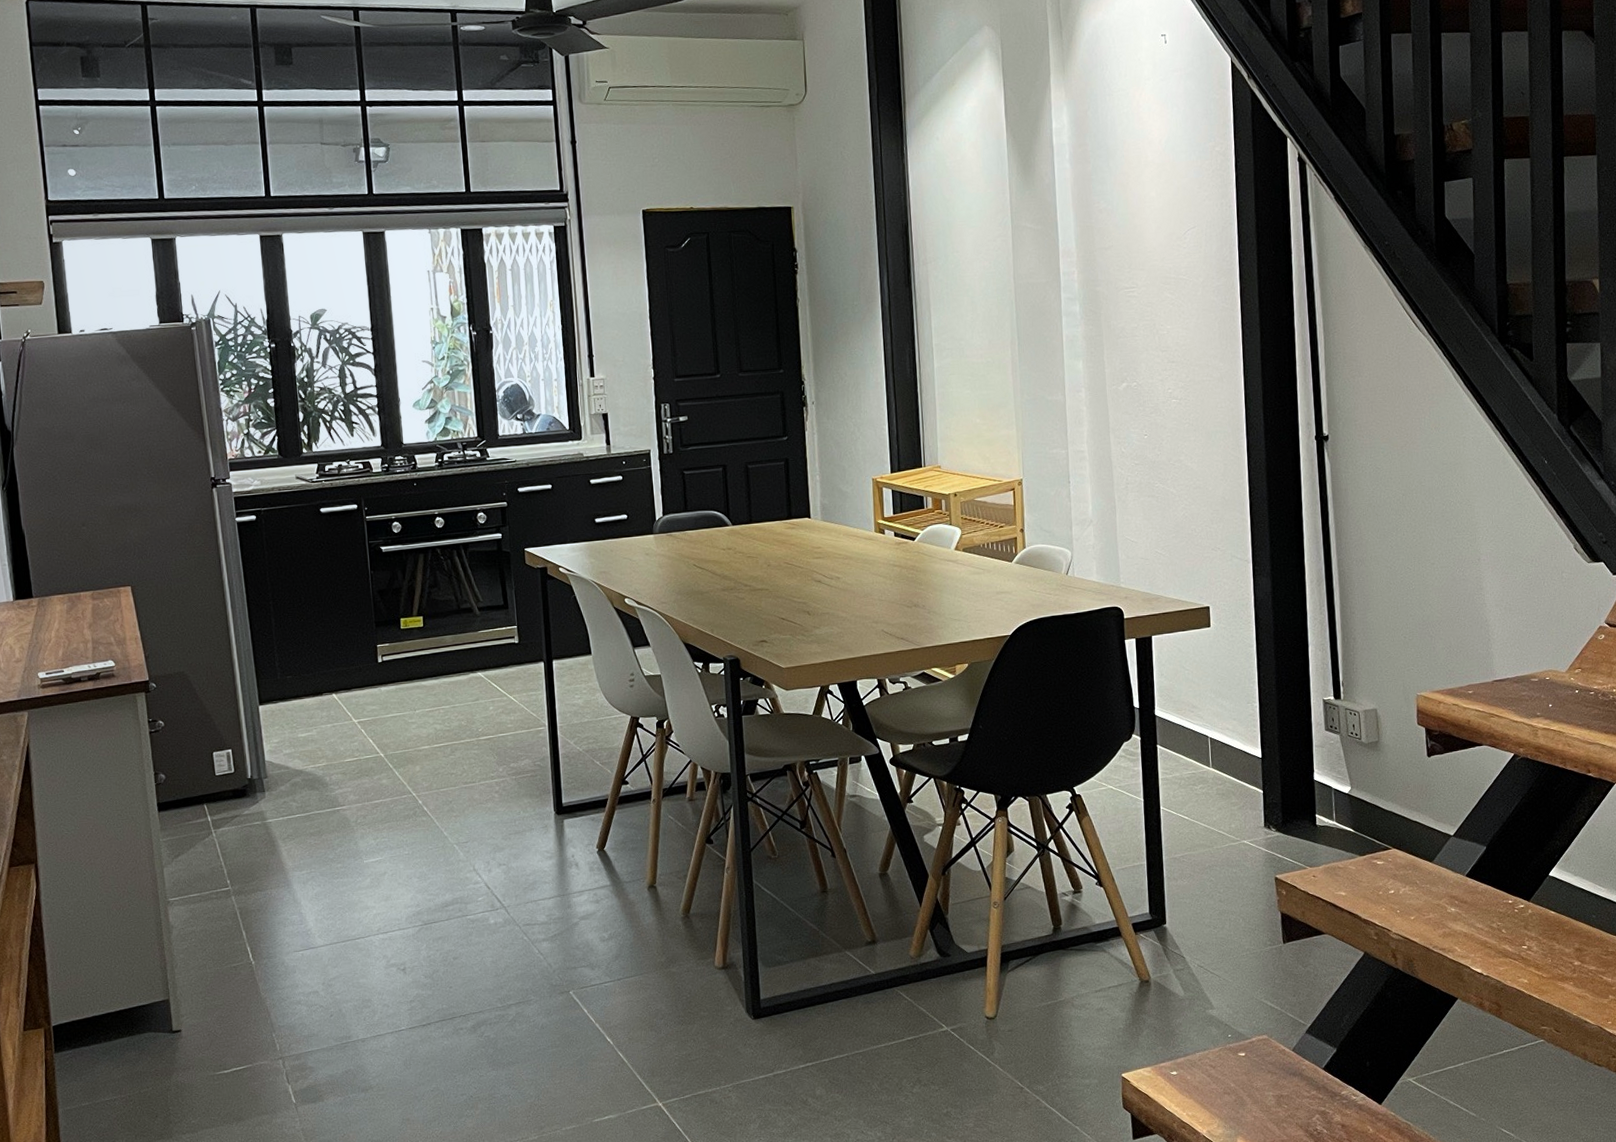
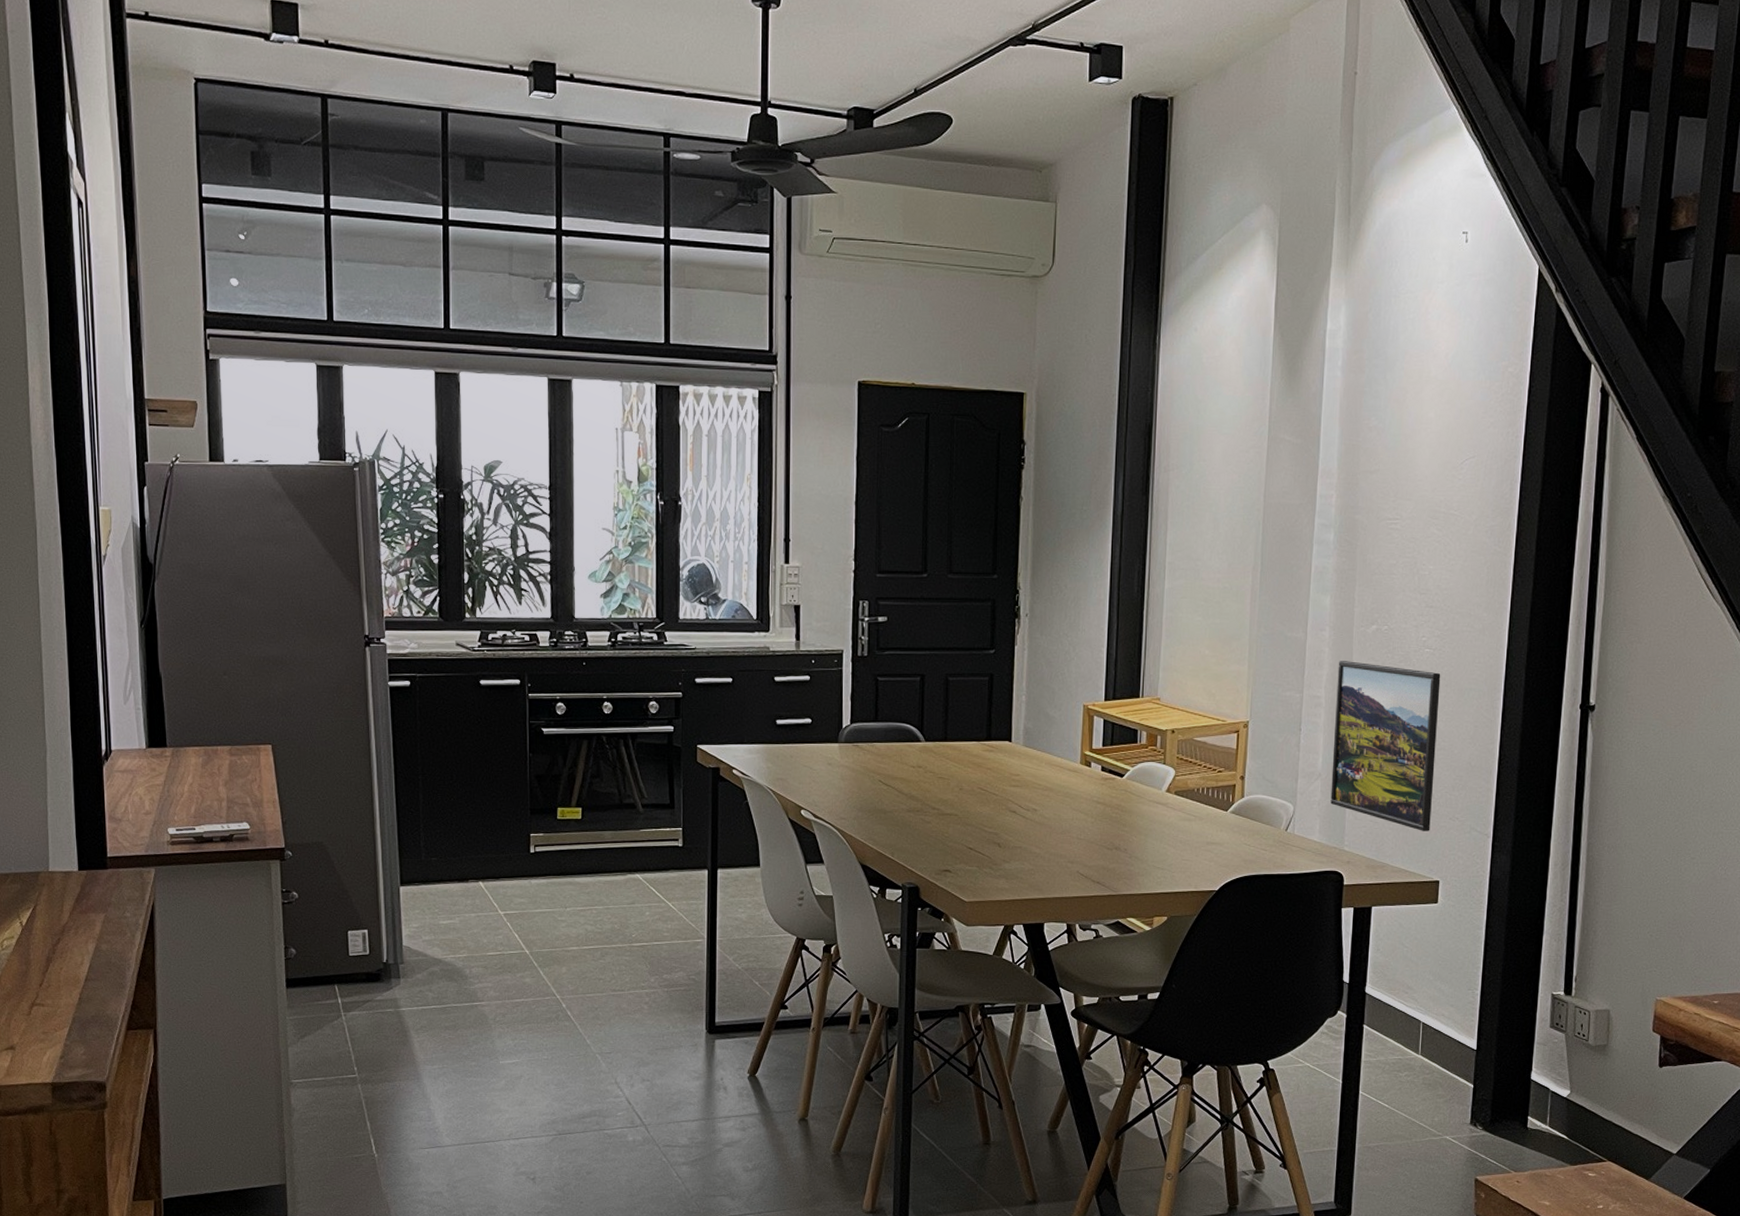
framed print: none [1096,416,1196,563] -> present [1330,661,1441,831]

